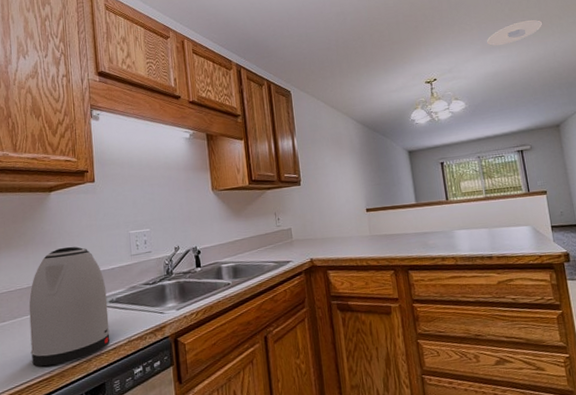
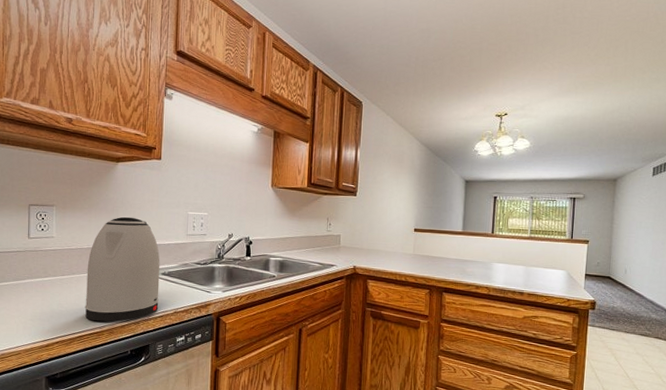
recessed light: present [487,19,543,46] -> none [566,68,626,91]

